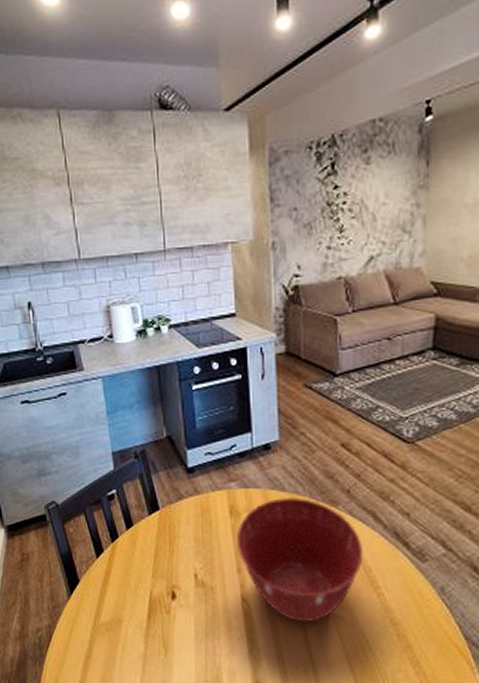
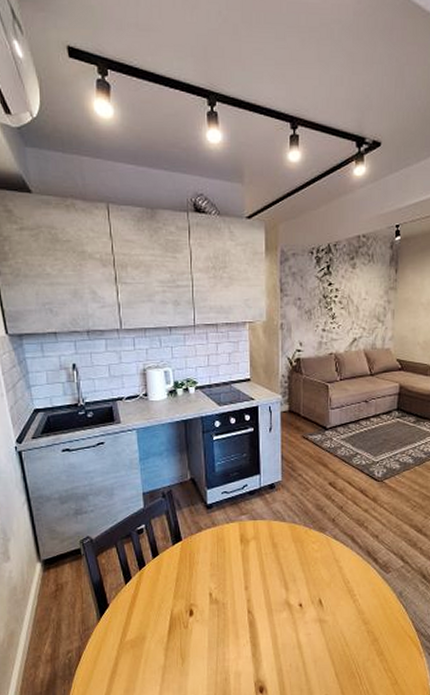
mixing bowl: present [236,498,364,623] -> none [245,527,344,628]

